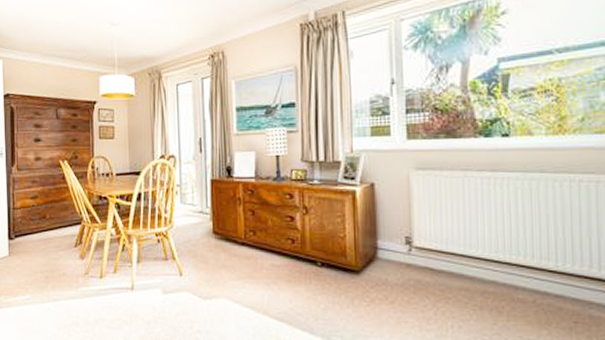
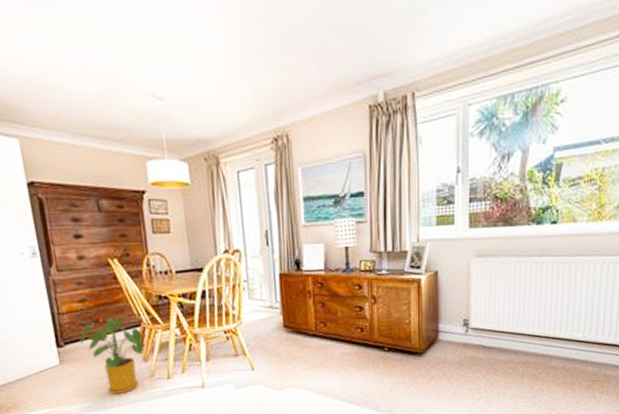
house plant: none [28,214,83,289] -> present [79,317,144,394]

